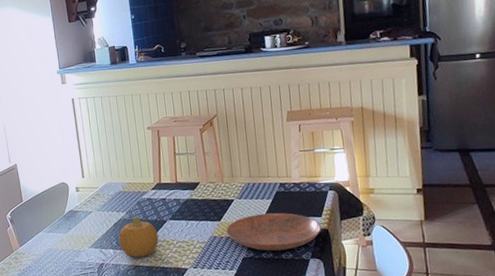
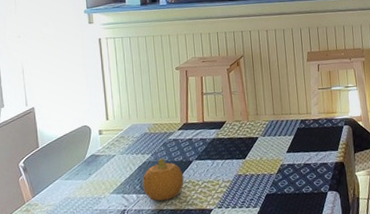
bowl: present [226,212,322,251] -> none [250,148,338,187]

